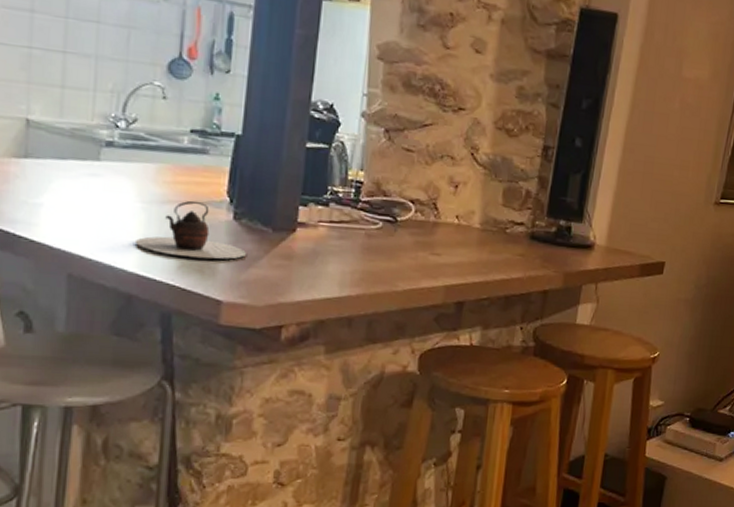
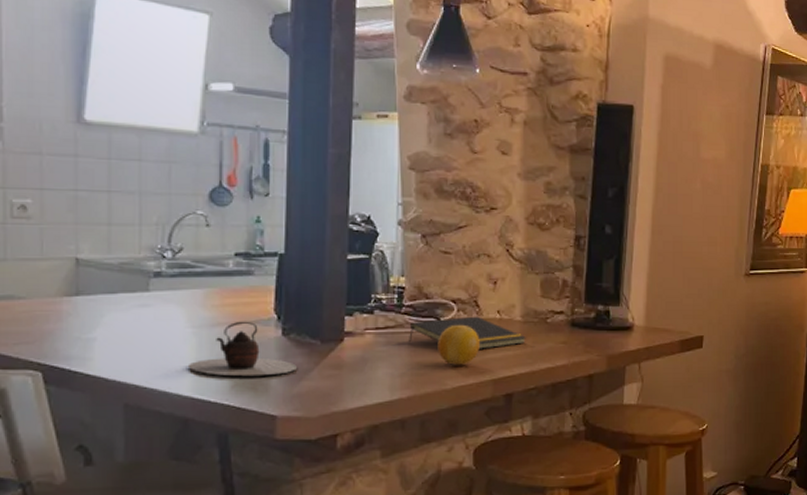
notepad: none [361,218,483,254] -> present [407,316,526,349]
fruit: none [391,225,435,268] -> present [437,324,479,365]

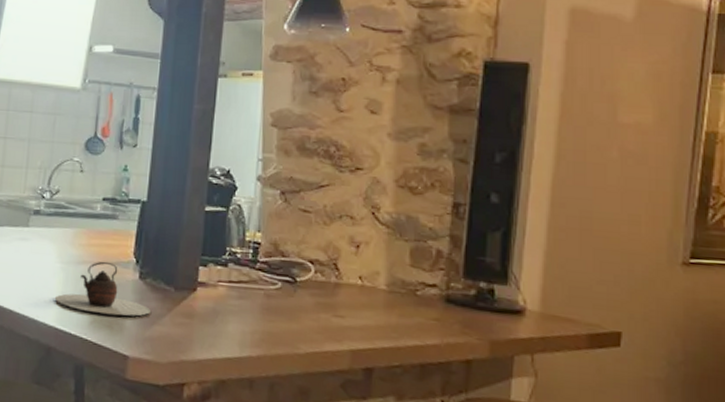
notepad: present [407,316,526,349] -> none [260,279,391,316]
fruit: present [437,324,479,365] -> none [291,286,338,330]

